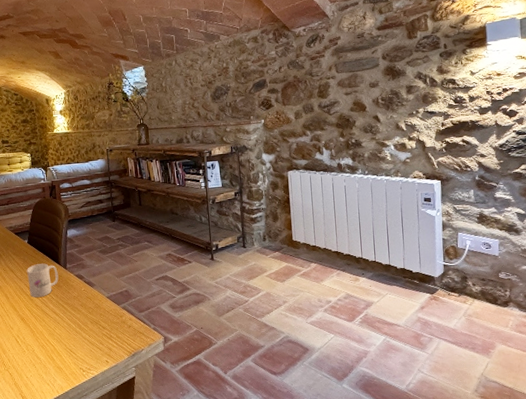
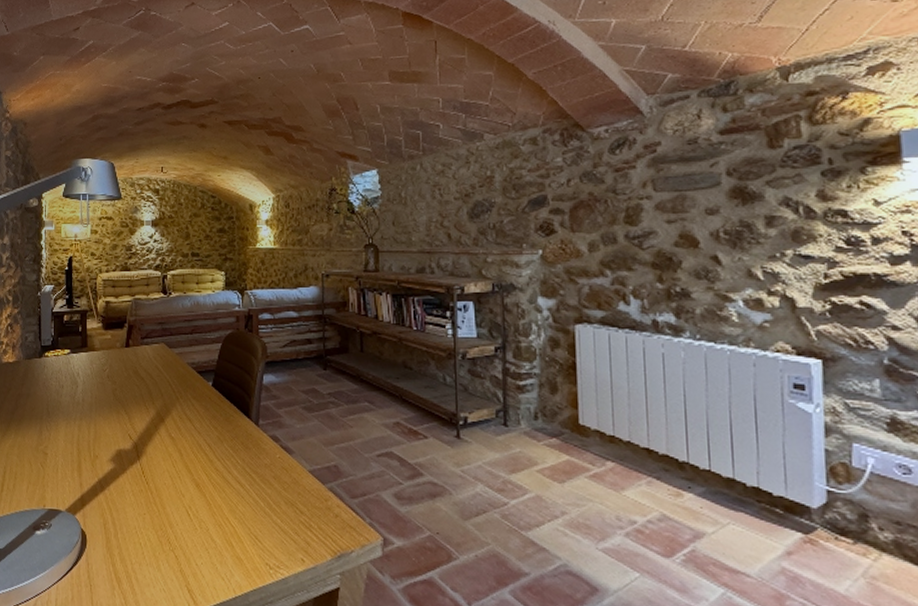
mug: present [27,263,59,297] -> none [208,415,248,459]

